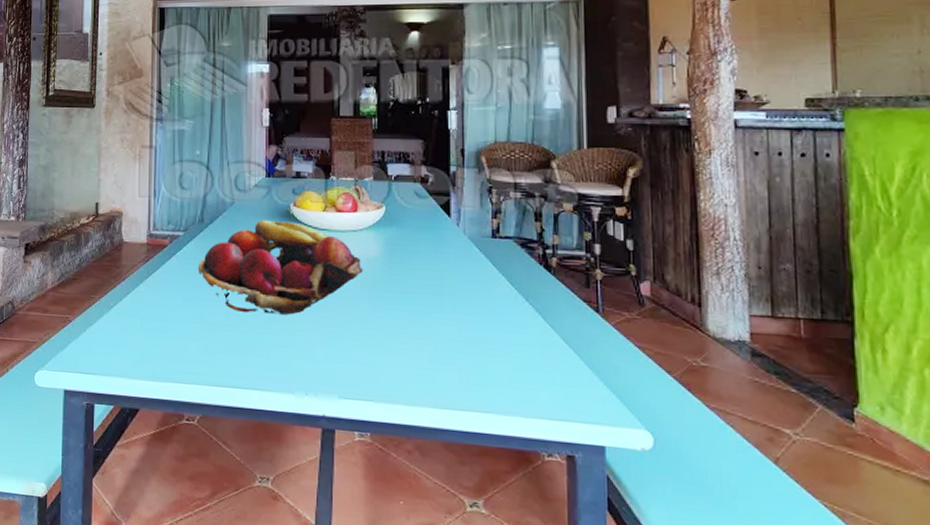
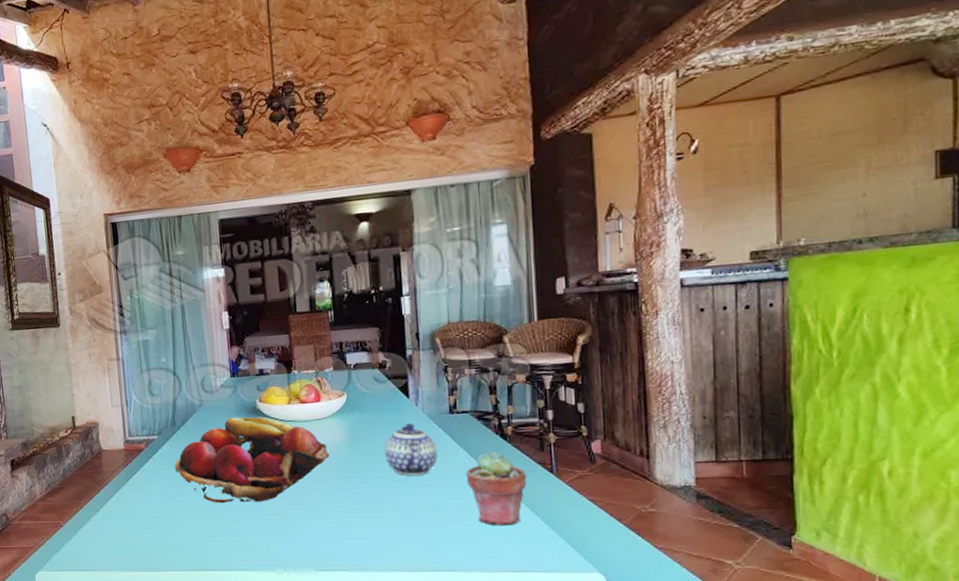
teapot: none [422,244,477,302] -> present [384,423,438,476]
potted succulent: none [506,283,571,367] -> present [465,451,527,526]

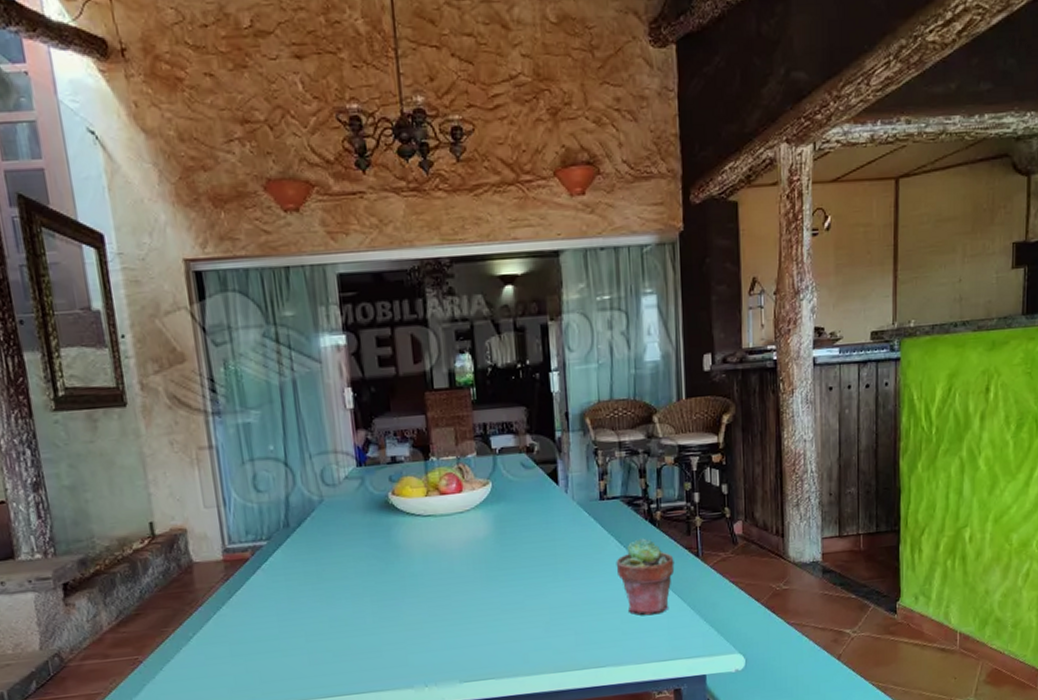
fruit basket: present [174,417,330,503] -> none [289,512,474,617]
teapot: present [384,423,438,476] -> none [533,512,588,570]

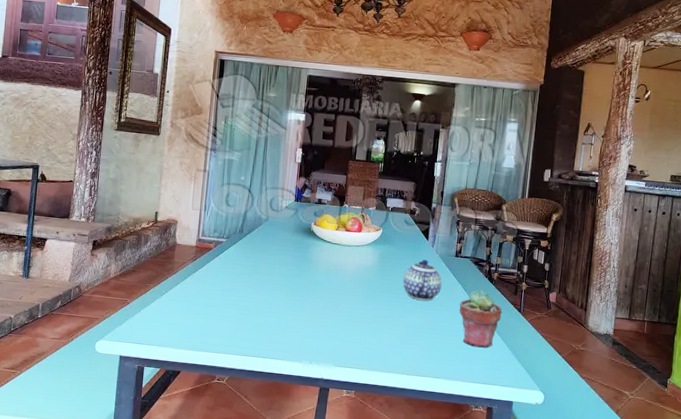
teapot: none [533,512,588,570] -> present [403,259,442,301]

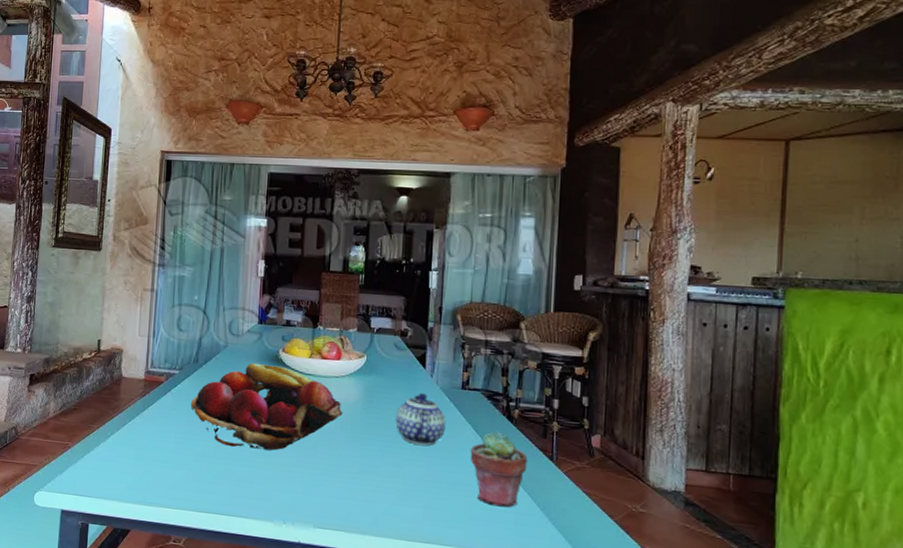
fruit basket: none [235,233,362,305] -> present [190,362,343,451]

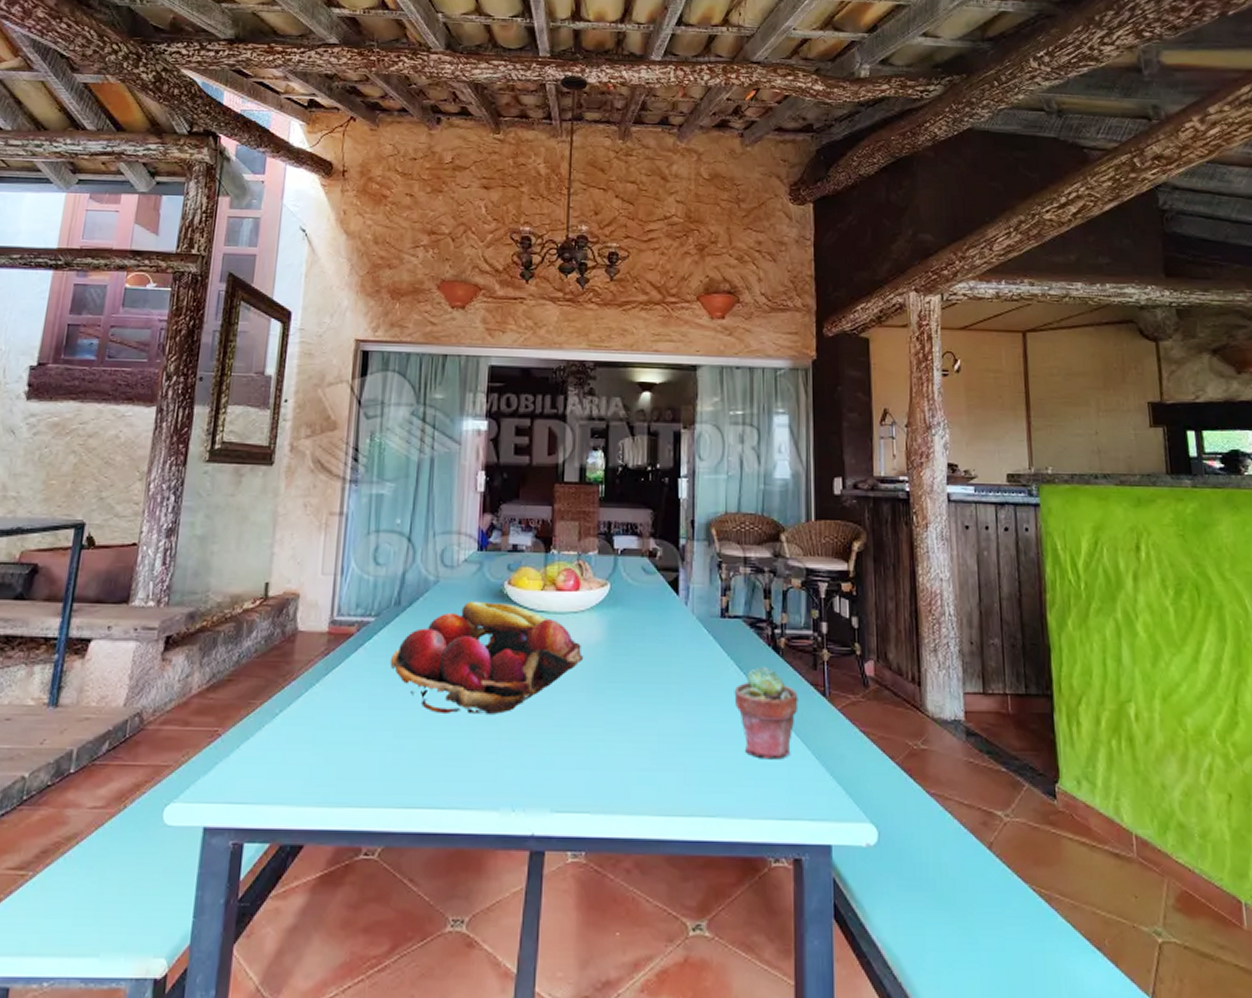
teapot: present [395,393,446,446] -> none [647,625,705,690]

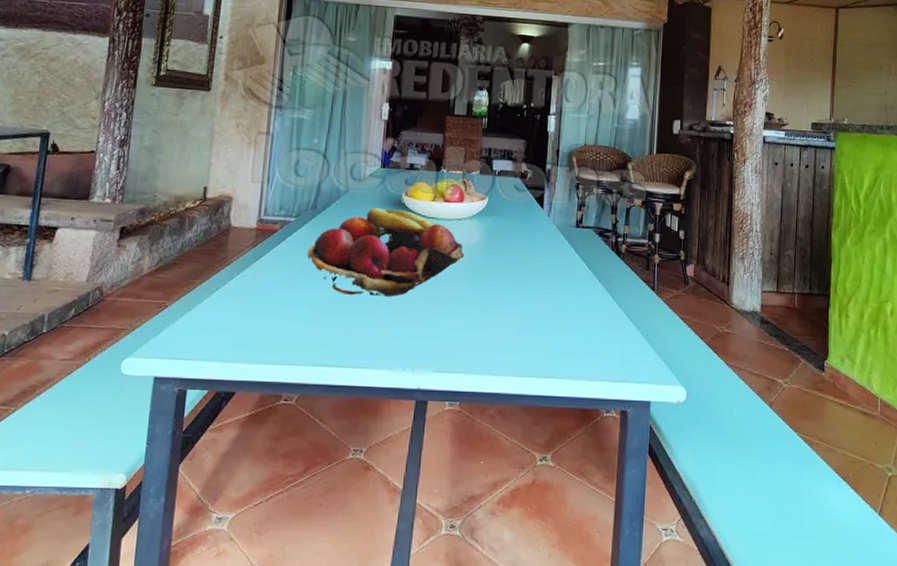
potted succulent: present [734,666,799,760] -> none [583,266,633,337]

